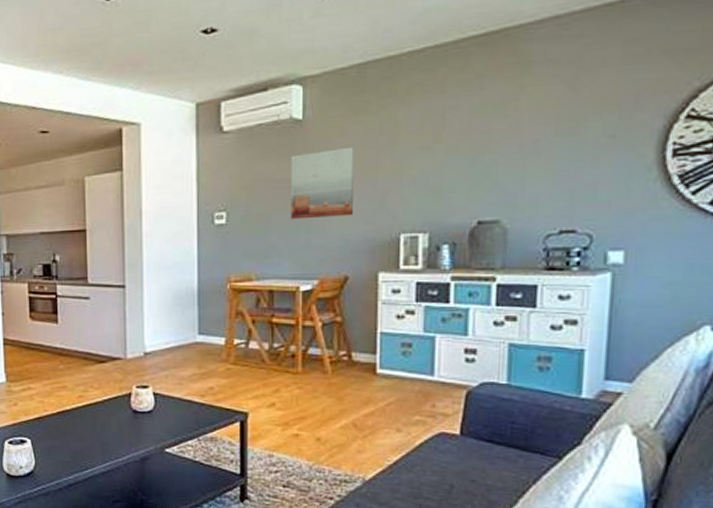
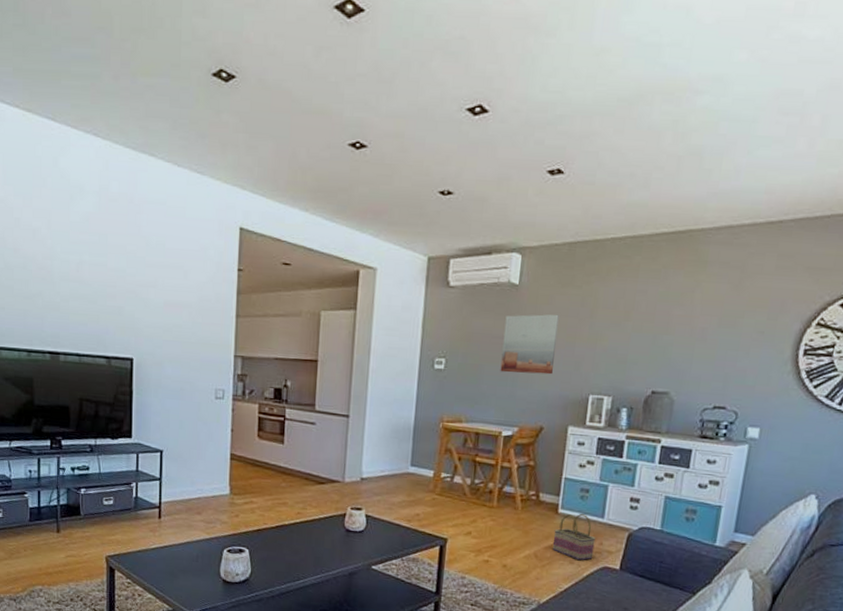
basket: none [373,372,426,428] -> present [552,513,596,561]

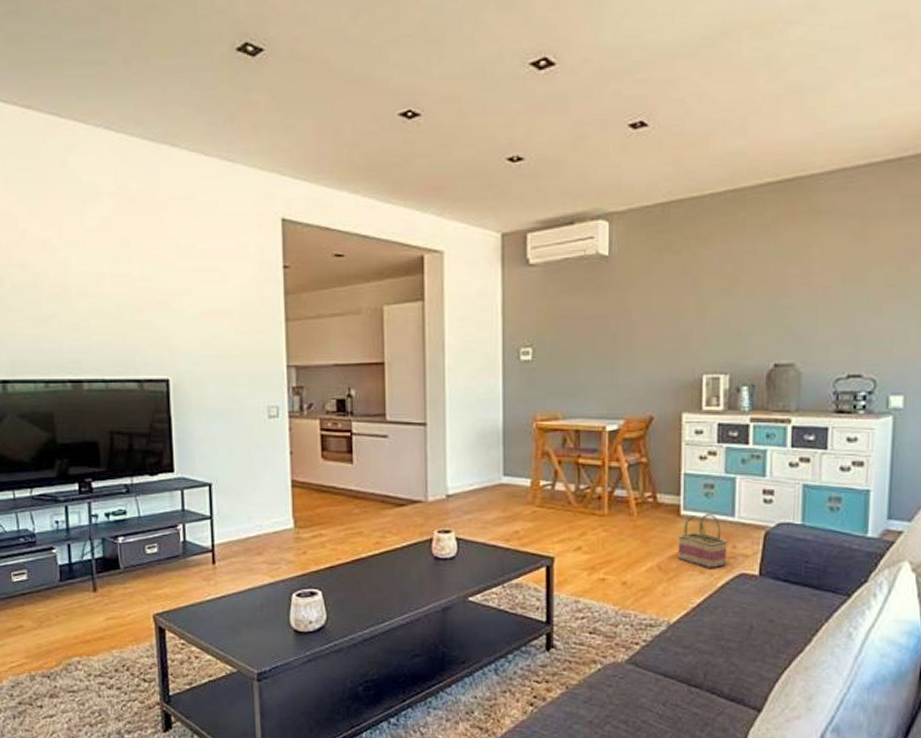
wall art: present [500,314,559,375] -> none [597,285,658,358]

